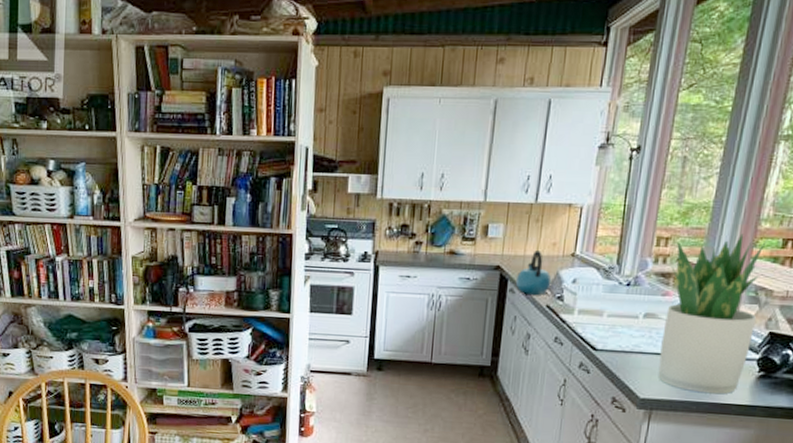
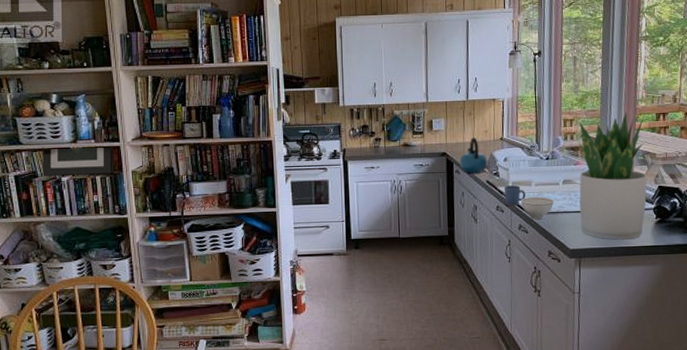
picture frame: none [36,193,113,258] -> present [42,119,113,176]
mug: none [566,313,594,340] -> present [504,186,526,207]
bowl: none [585,329,629,359] -> present [520,196,554,220]

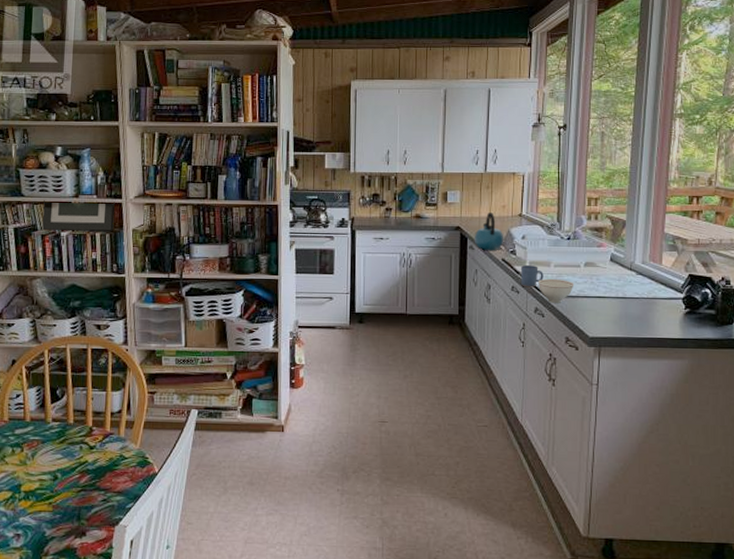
planter: present [578,112,648,240] -> none [602,193,678,330]

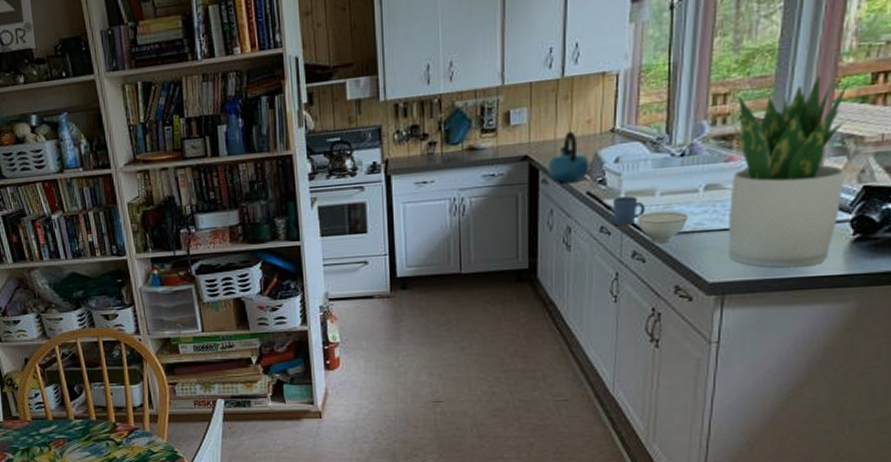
picture frame: present [42,174,115,231] -> none [27,141,107,214]
planter: none [602,193,678,330] -> present [728,74,853,268]

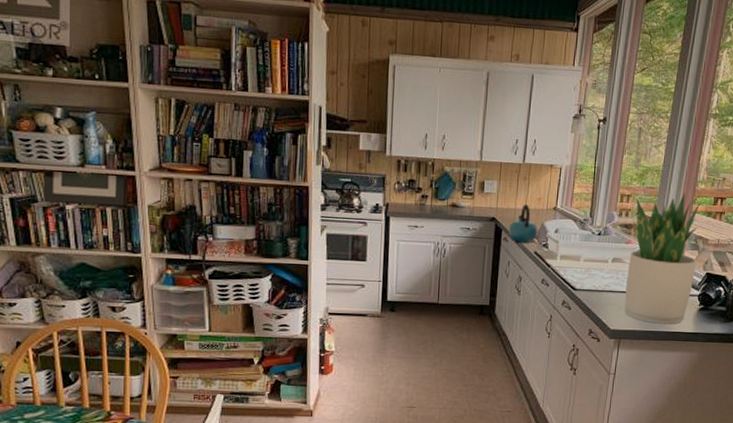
picture frame: none [27,141,107,214] -> present [43,143,127,207]
mug: present [612,196,645,227] -> none [551,259,573,281]
bowl: present [636,210,689,243] -> none [567,272,601,297]

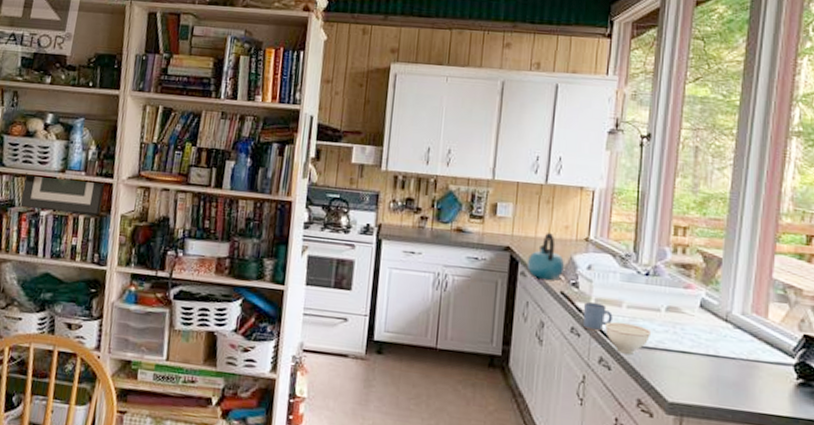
mug: none [551,259,573,281] -> present [583,302,613,332]
bowl: none [567,272,601,297] -> present [604,321,652,355]
planter: present [624,192,704,325] -> none [686,227,791,403]

